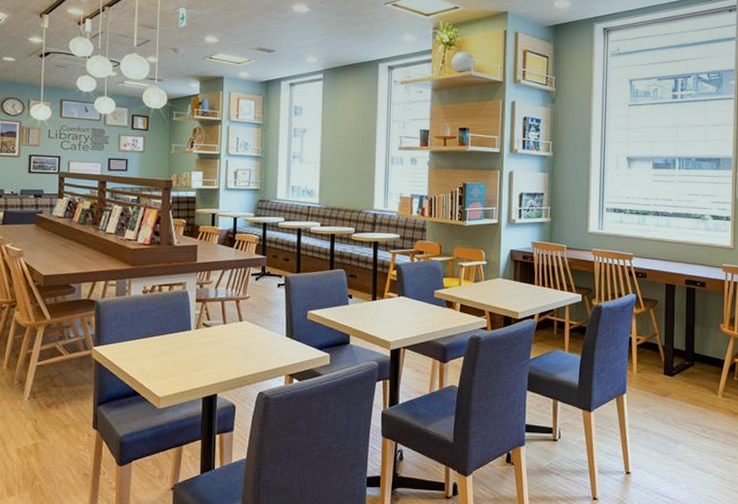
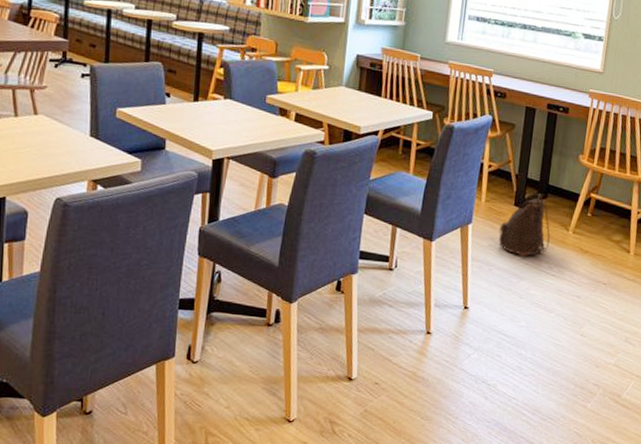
backpack: none [652,363,701,422] -> present [499,194,550,257]

